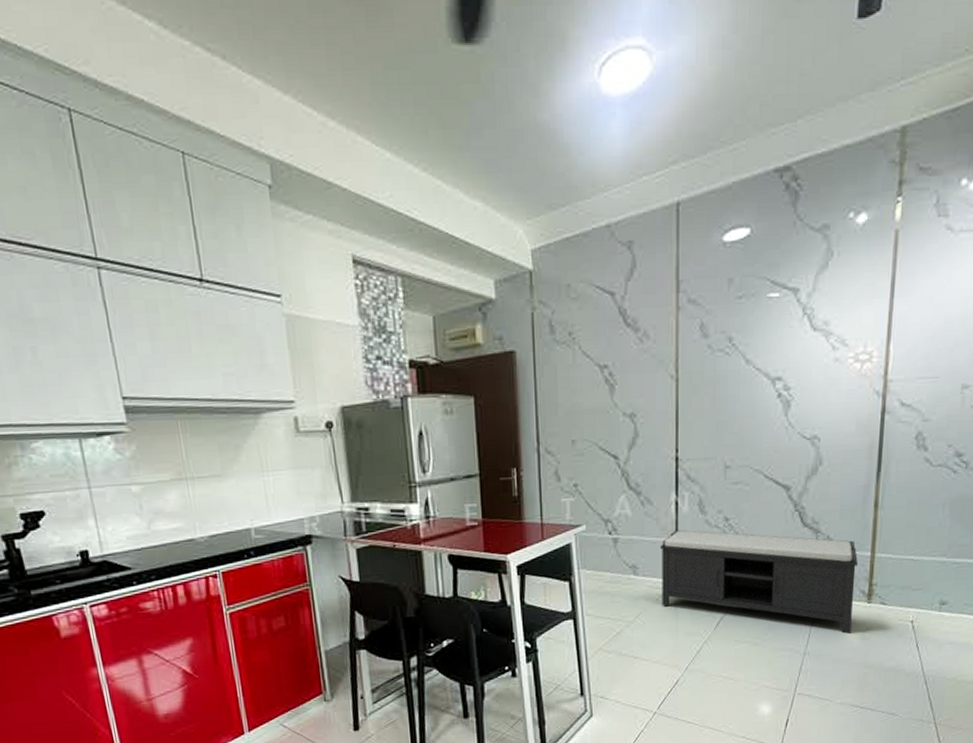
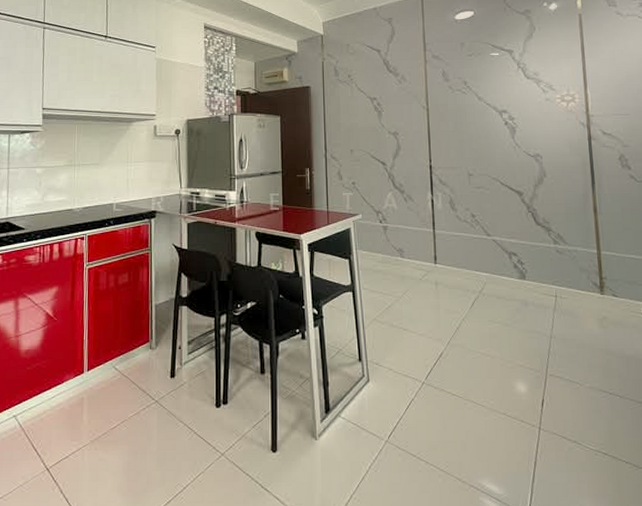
bench: present [660,529,858,634] -> none [421,221,590,321]

